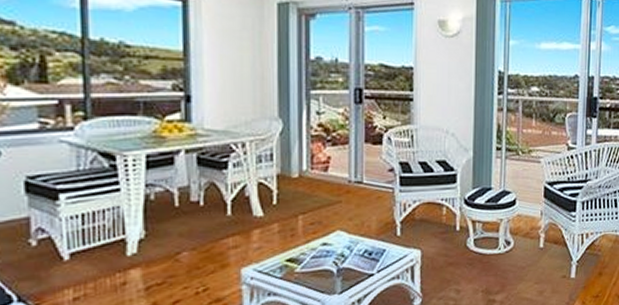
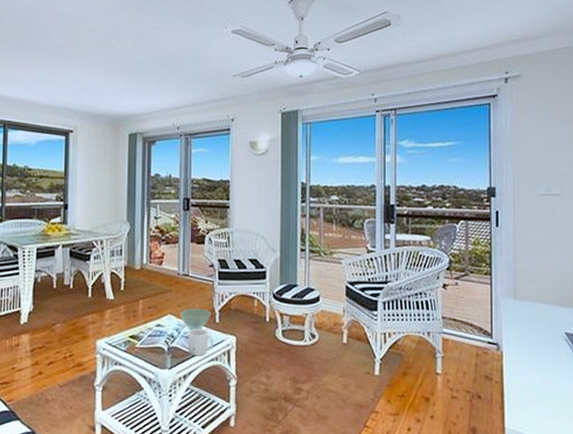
bowl: none [353,221,391,247] -> present [180,309,211,330]
mug: none [362,243,394,277] -> present [187,328,213,356]

